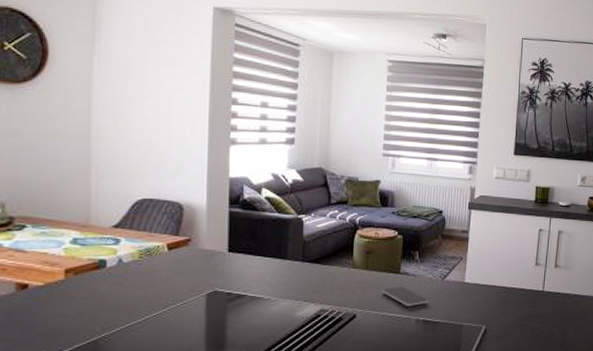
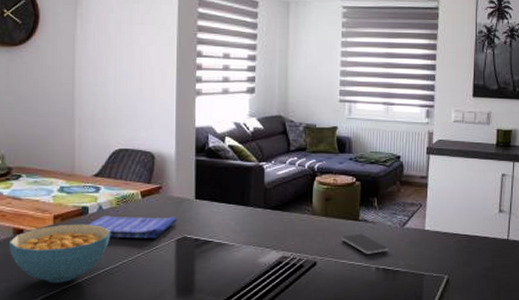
cereal bowl: none [9,278,133,342] -> present [8,223,111,283]
dish towel: none [106,269,209,293] -> present [88,215,178,239]

